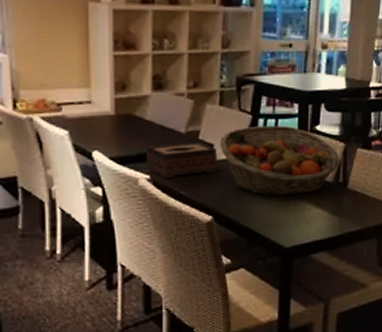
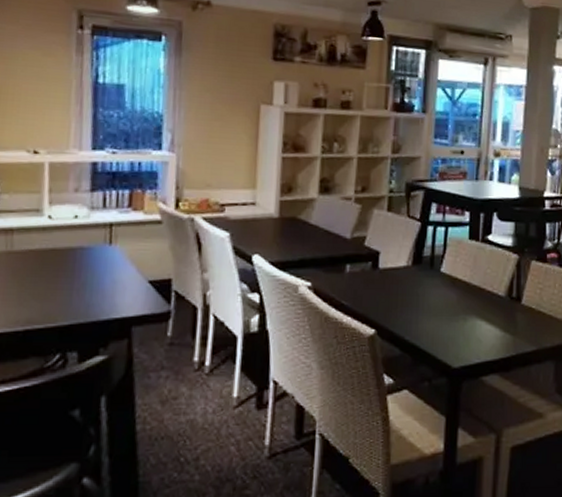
tissue box: present [146,141,218,179] -> none [308,247,384,287]
fruit basket: present [219,125,341,196] -> none [386,233,514,310]

